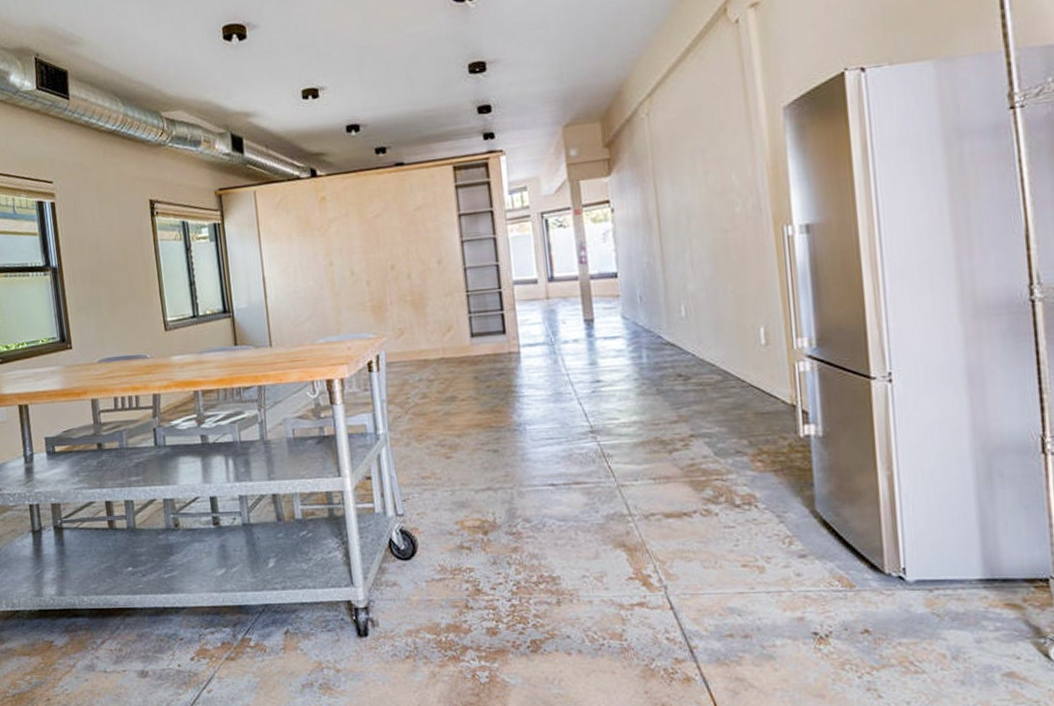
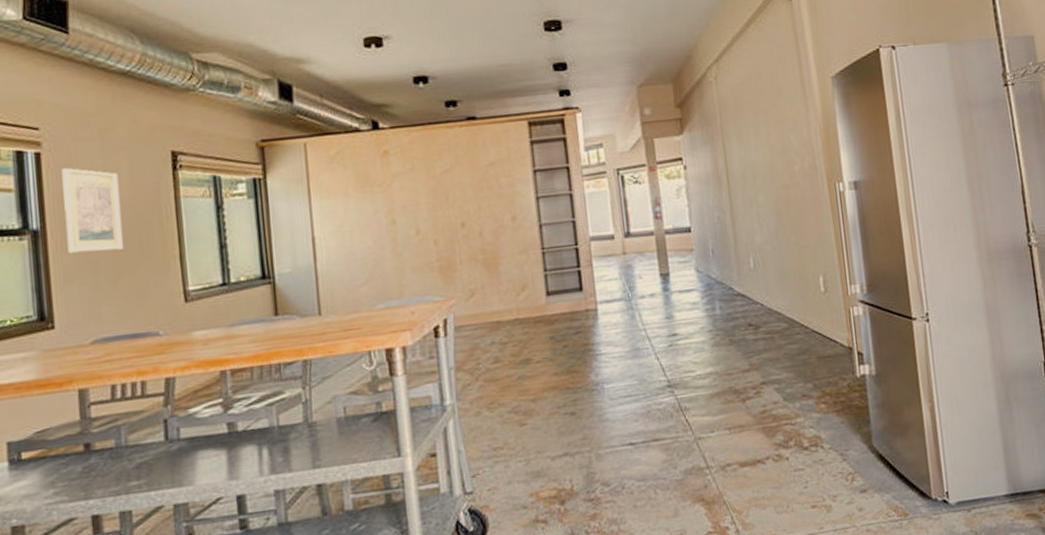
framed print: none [70,215,117,287] -> present [61,168,123,254]

